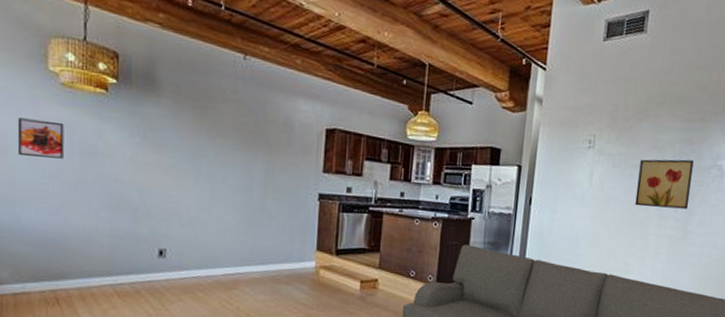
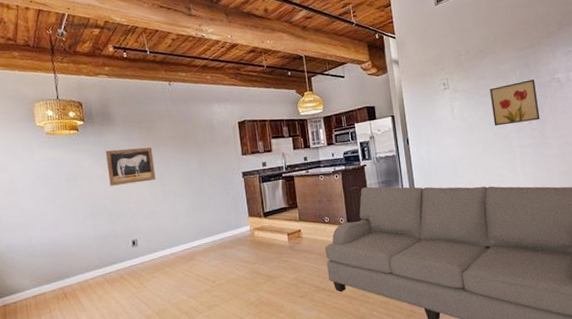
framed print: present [17,117,64,159] -> none [20,161,55,191]
wall art: none [140,126,206,180] -> present [105,147,156,186]

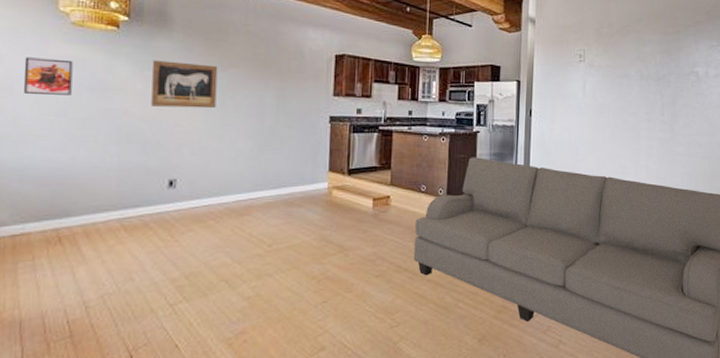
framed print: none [20,161,55,191] -> present [23,57,73,95]
wall art: present [490,79,541,126] -> none [625,68,674,113]

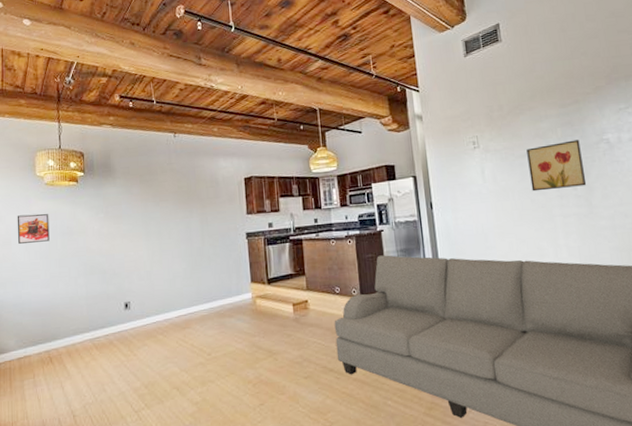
wall art: present [151,60,218,109] -> none [103,201,154,242]
wall art: none [625,68,674,113] -> present [526,140,587,192]

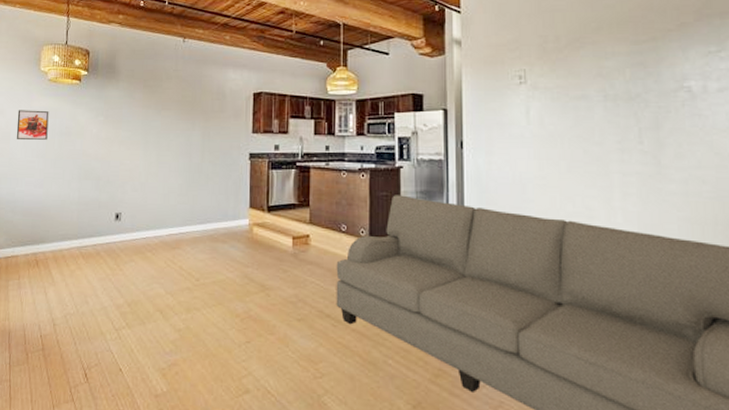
wall art: present [526,140,587,192] -> none [584,84,657,141]

